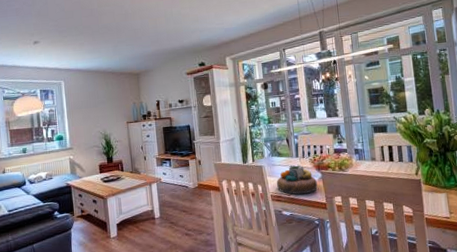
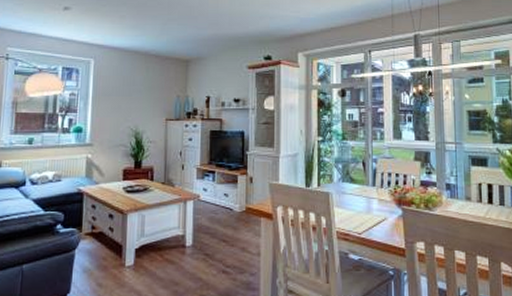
decorative bowl: present [277,164,318,195] -> none [346,195,396,235]

